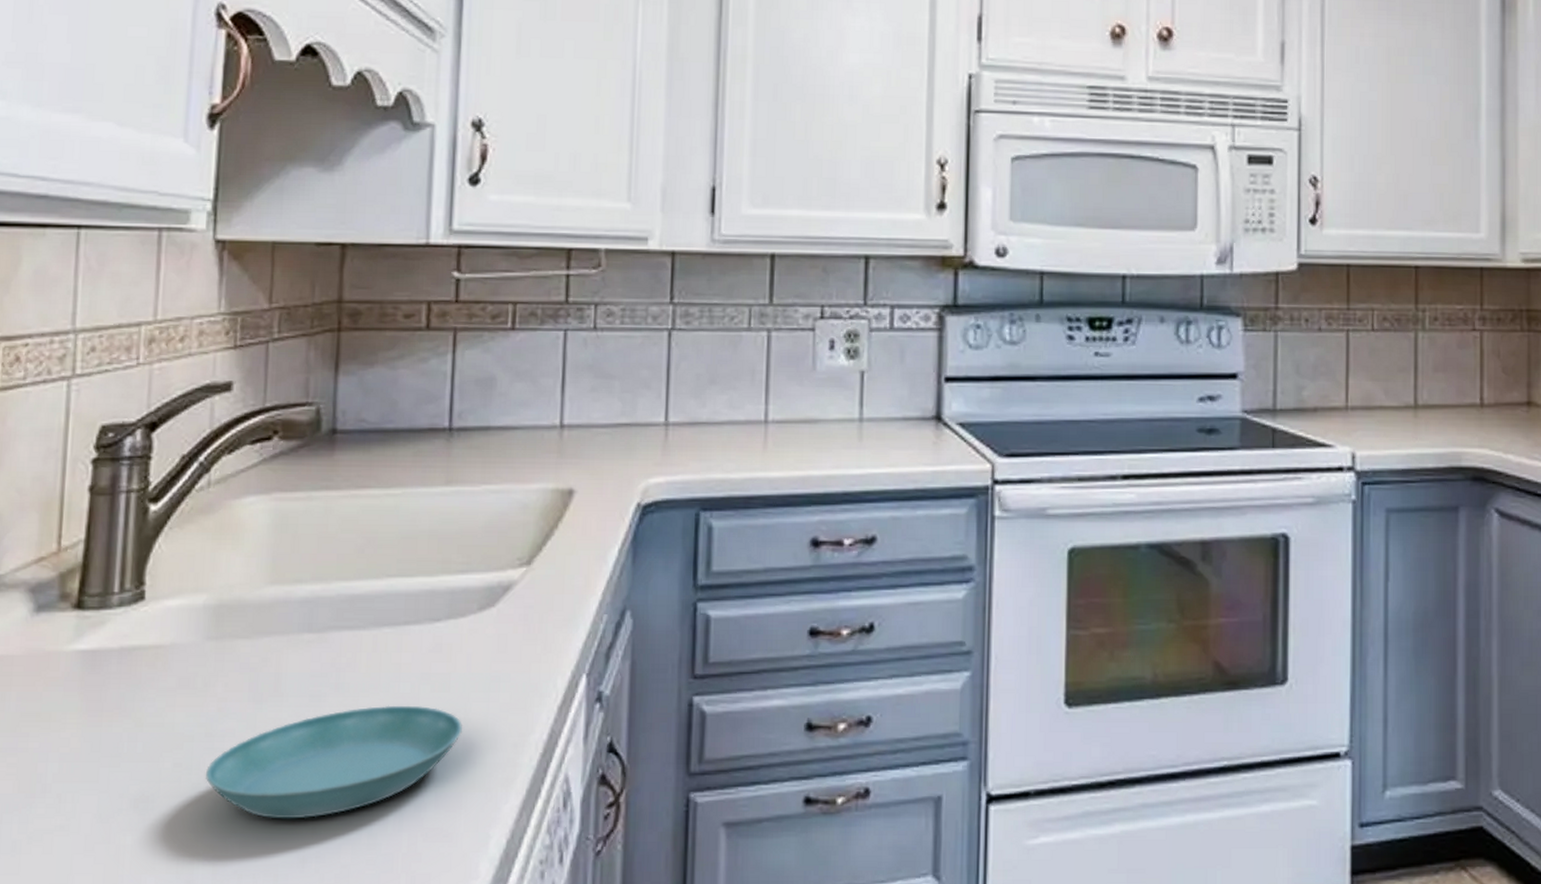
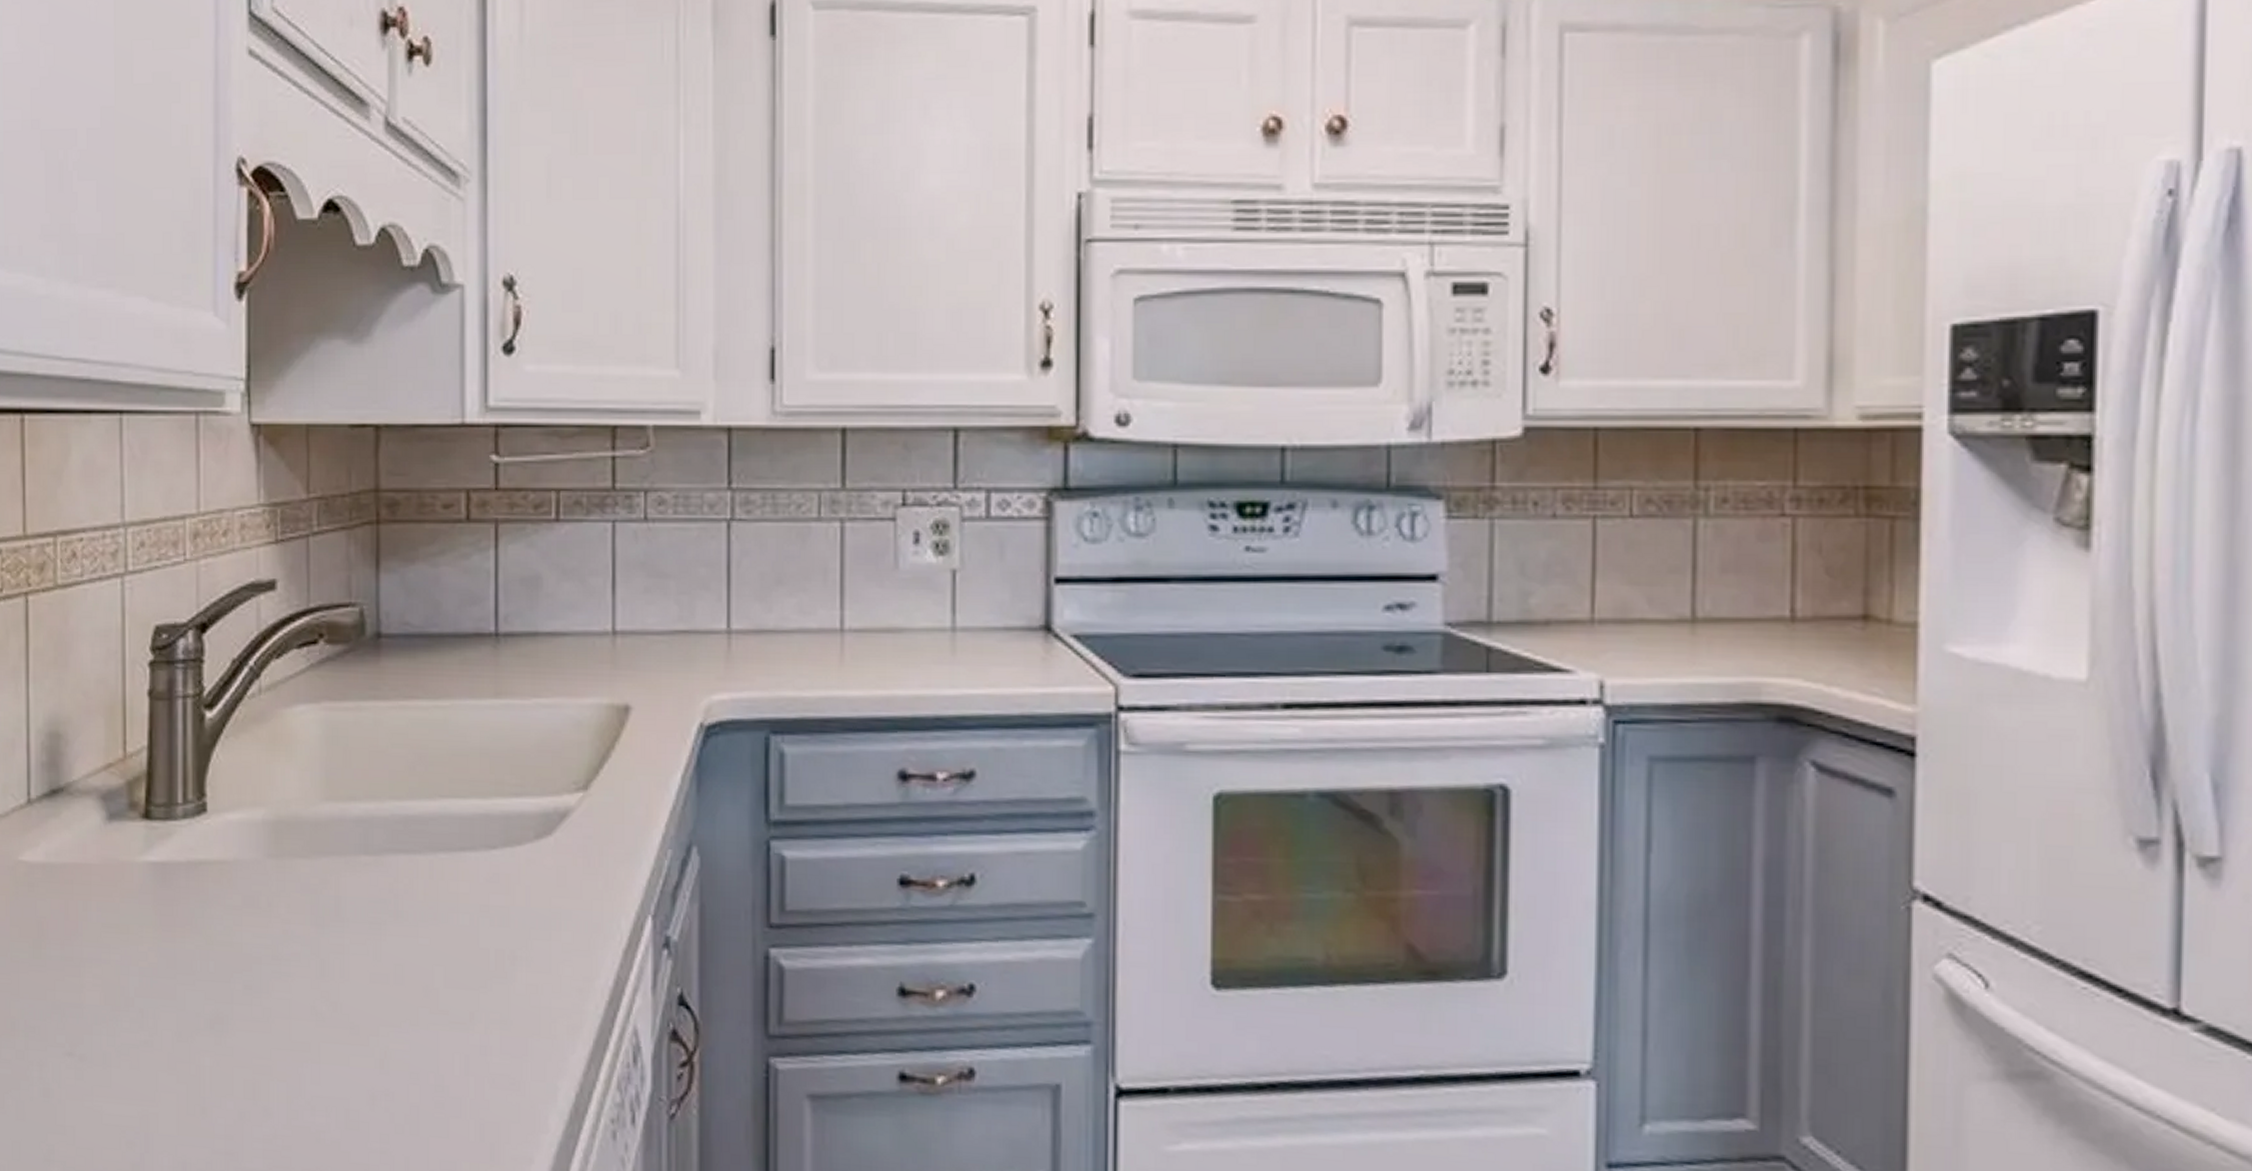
saucer: present [205,705,463,819] -> none [274,937,525,1053]

